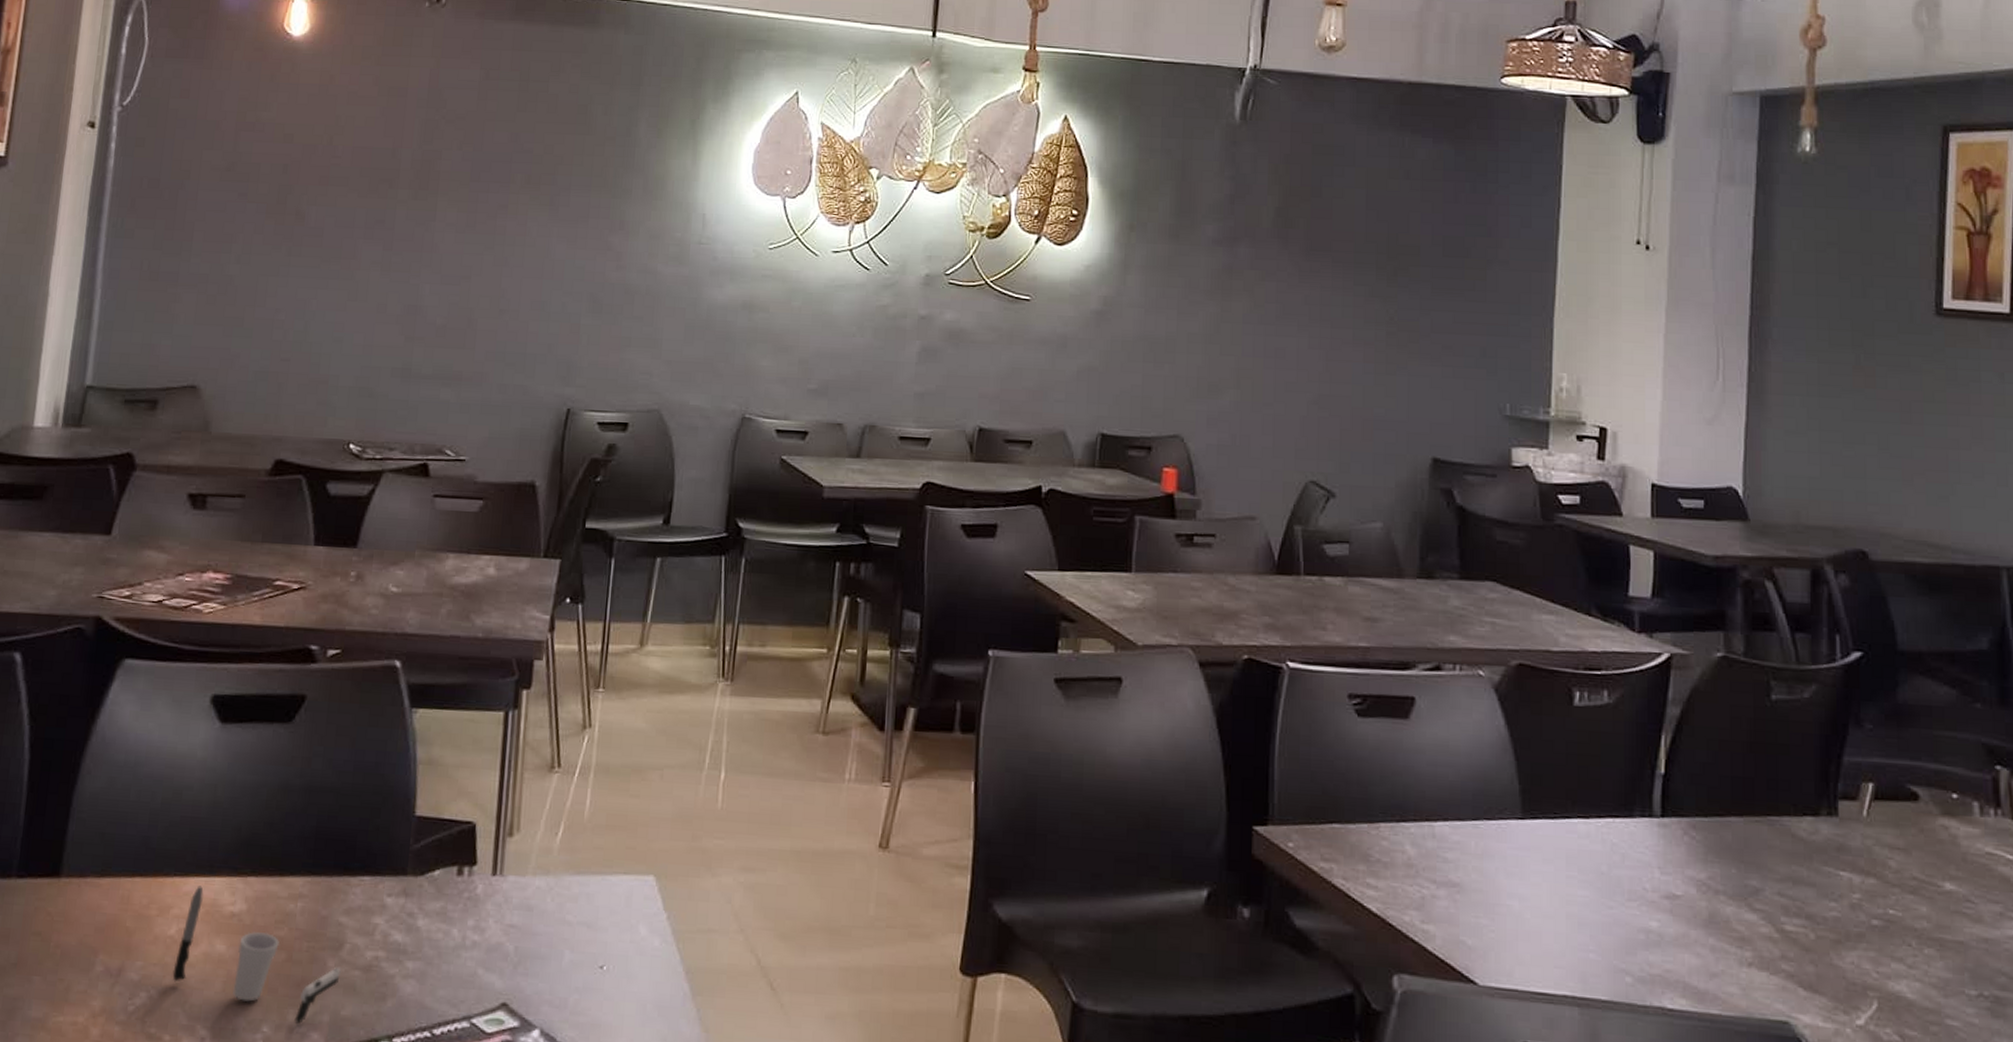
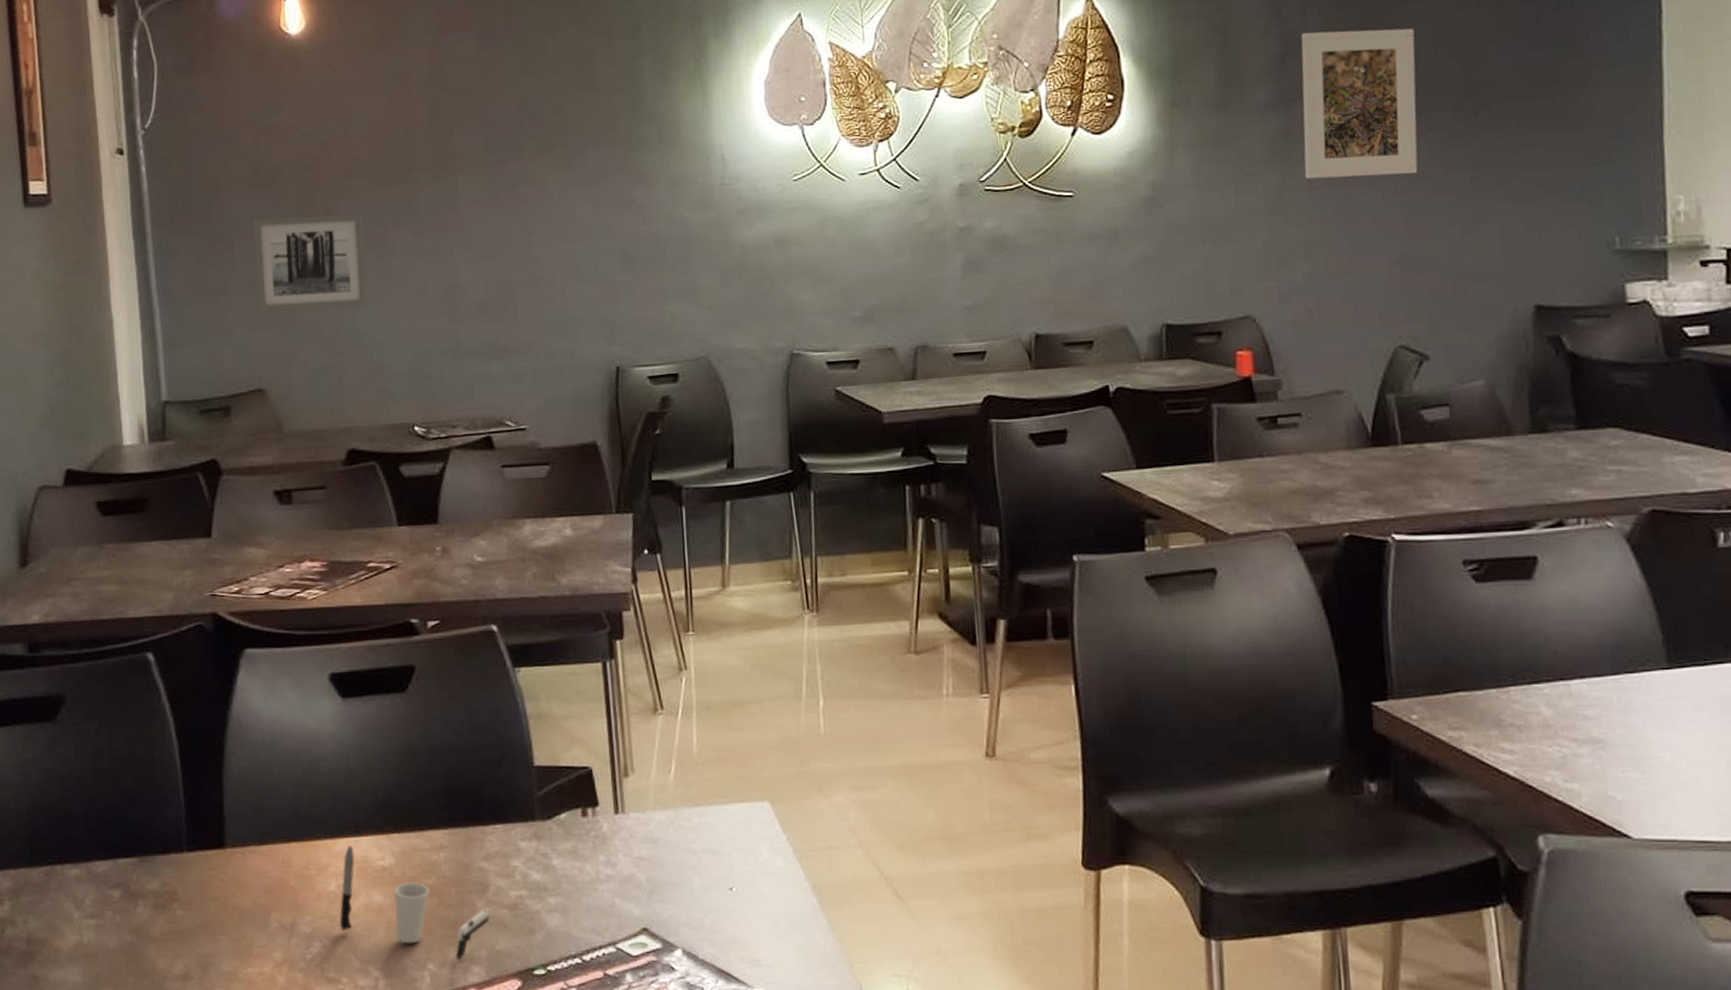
wall art: none [207,212,335,316] -> present [252,213,368,313]
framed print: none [1241,179,1349,322] -> present [1301,28,1418,179]

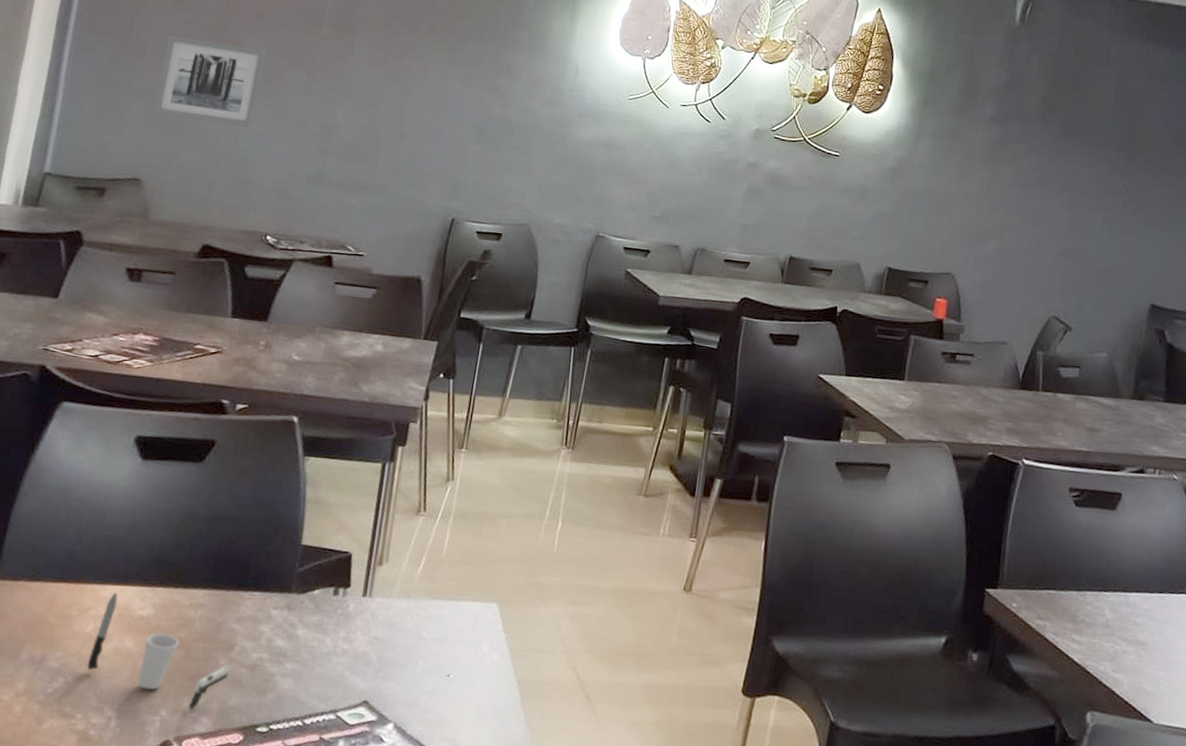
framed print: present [1301,28,1418,179] -> none [1008,71,1102,191]

